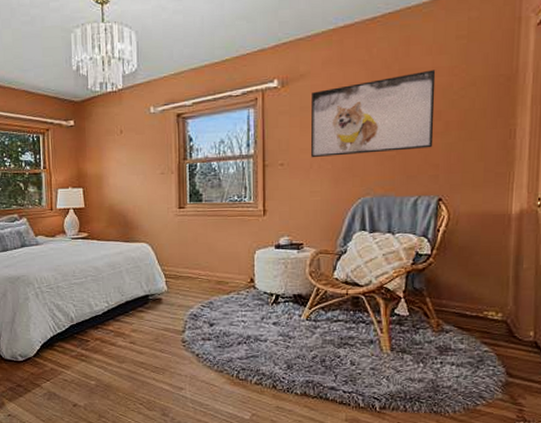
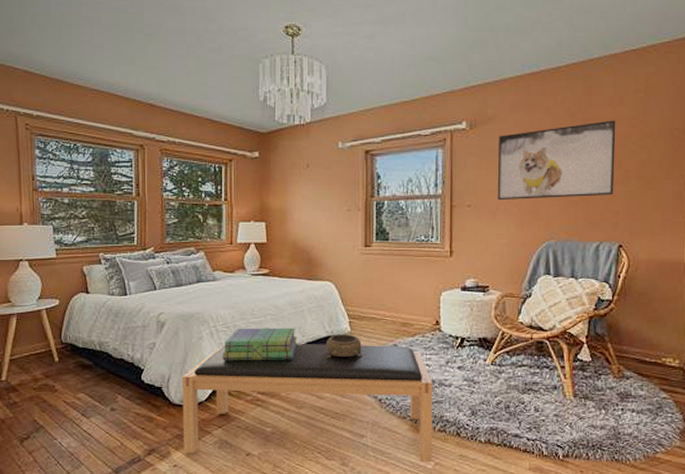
bench: none [11,302,250,413] -> present [181,344,433,462]
stack of books: none [47,288,117,320] -> present [222,328,298,361]
decorative bowl: none [143,293,180,315] -> present [325,334,363,358]

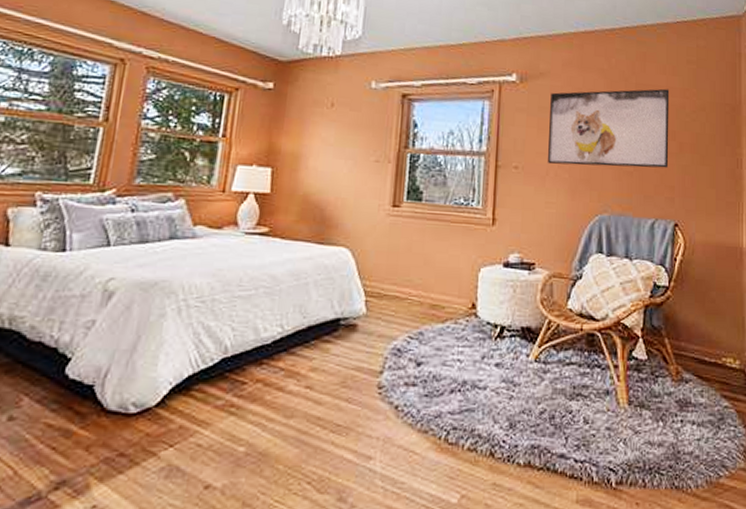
bench: present [181,344,433,462] -> none [110,328,465,494]
stack of books: present [222,328,298,361] -> none [189,303,297,350]
decorative bowl: present [325,334,363,358] -> none [331,316,379,348]

